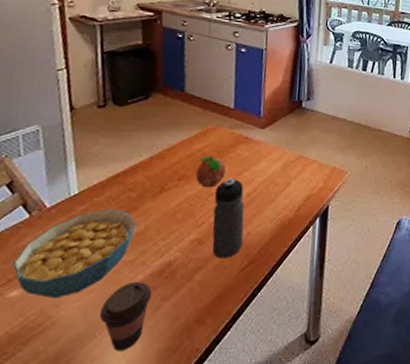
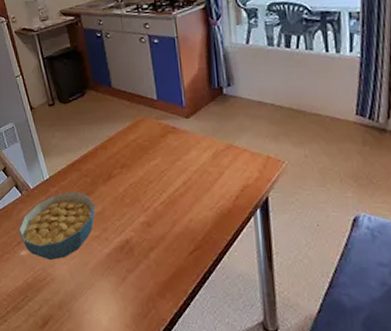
coffee cup: present [100,281,152,351] -> none [83,253,118,309]
fruit: present [195,157,226,188] -> none [134,146,160,176]
water bottle: present [212,179,245,259] -> none [154,167,187,242]

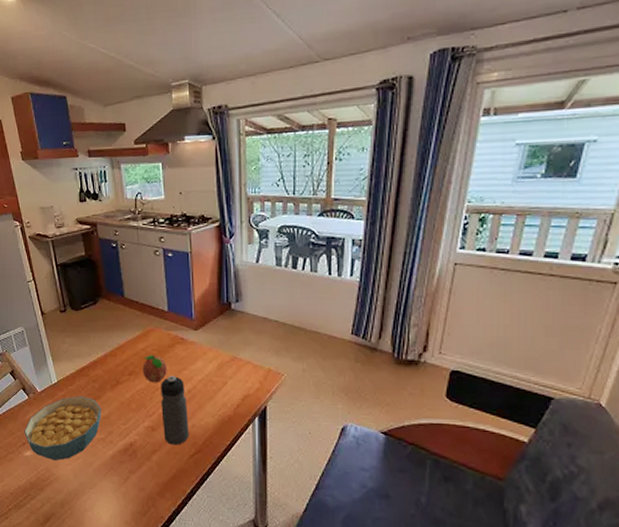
fruit: none [134,146,160,176] -> present [142,355,167,383]
water bottle: none [154,167,187,242] -> present [161,376,189,445]

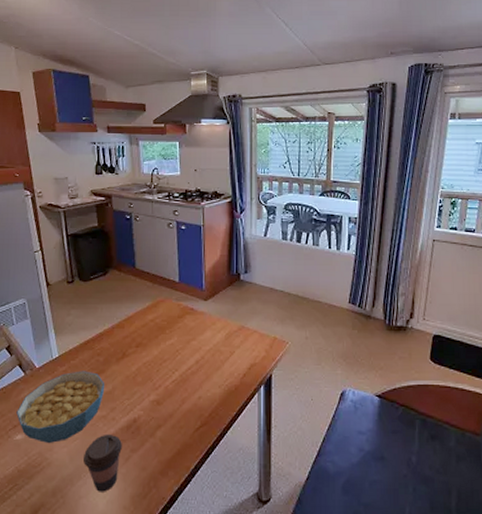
coffee cup: none [86,455,121,507] -> present [84,434,122,492]
fruit: present [142,355,167,383] -> none [150,326,176,355]
water bottle: present [161,376,189,445] -> none [168,347,196,419]

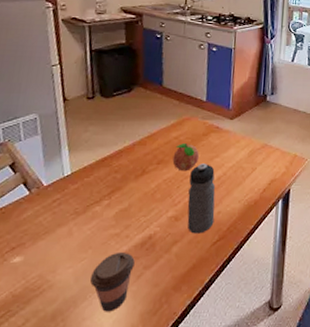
cereal bowl: present [16,371,104,444] -> none [16,188,120,266]
fruit: none [150,326,176,355] -> present [172,144,199,172]
water bottle: none [168,347,196,419] -> present [187,164,216,234]

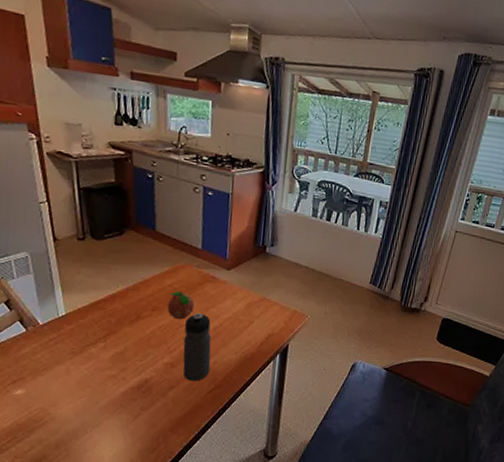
coffee cup: present [90,251,135,312] -> none [90,392,132,446]

